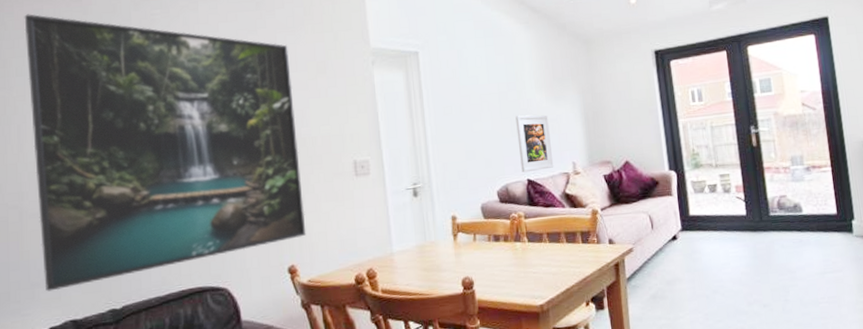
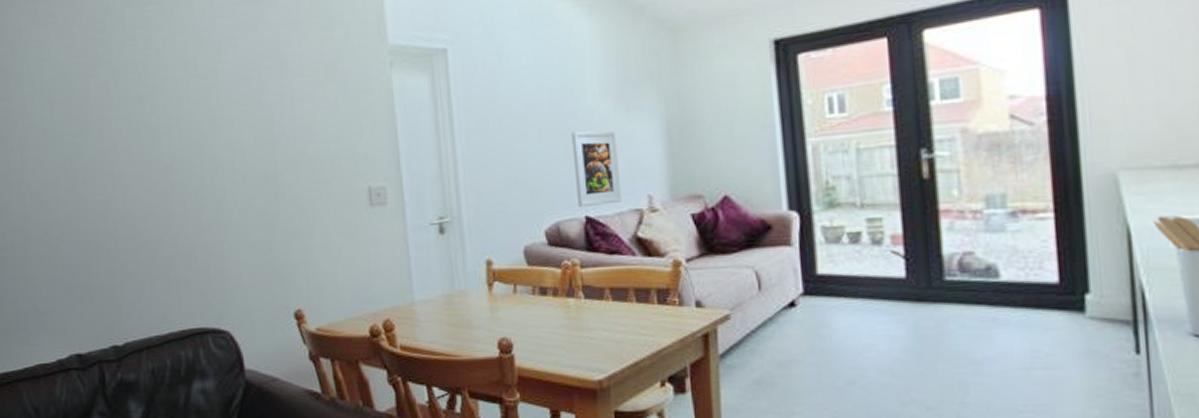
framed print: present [24,14,307,292] -> none [20,15,314,322]

